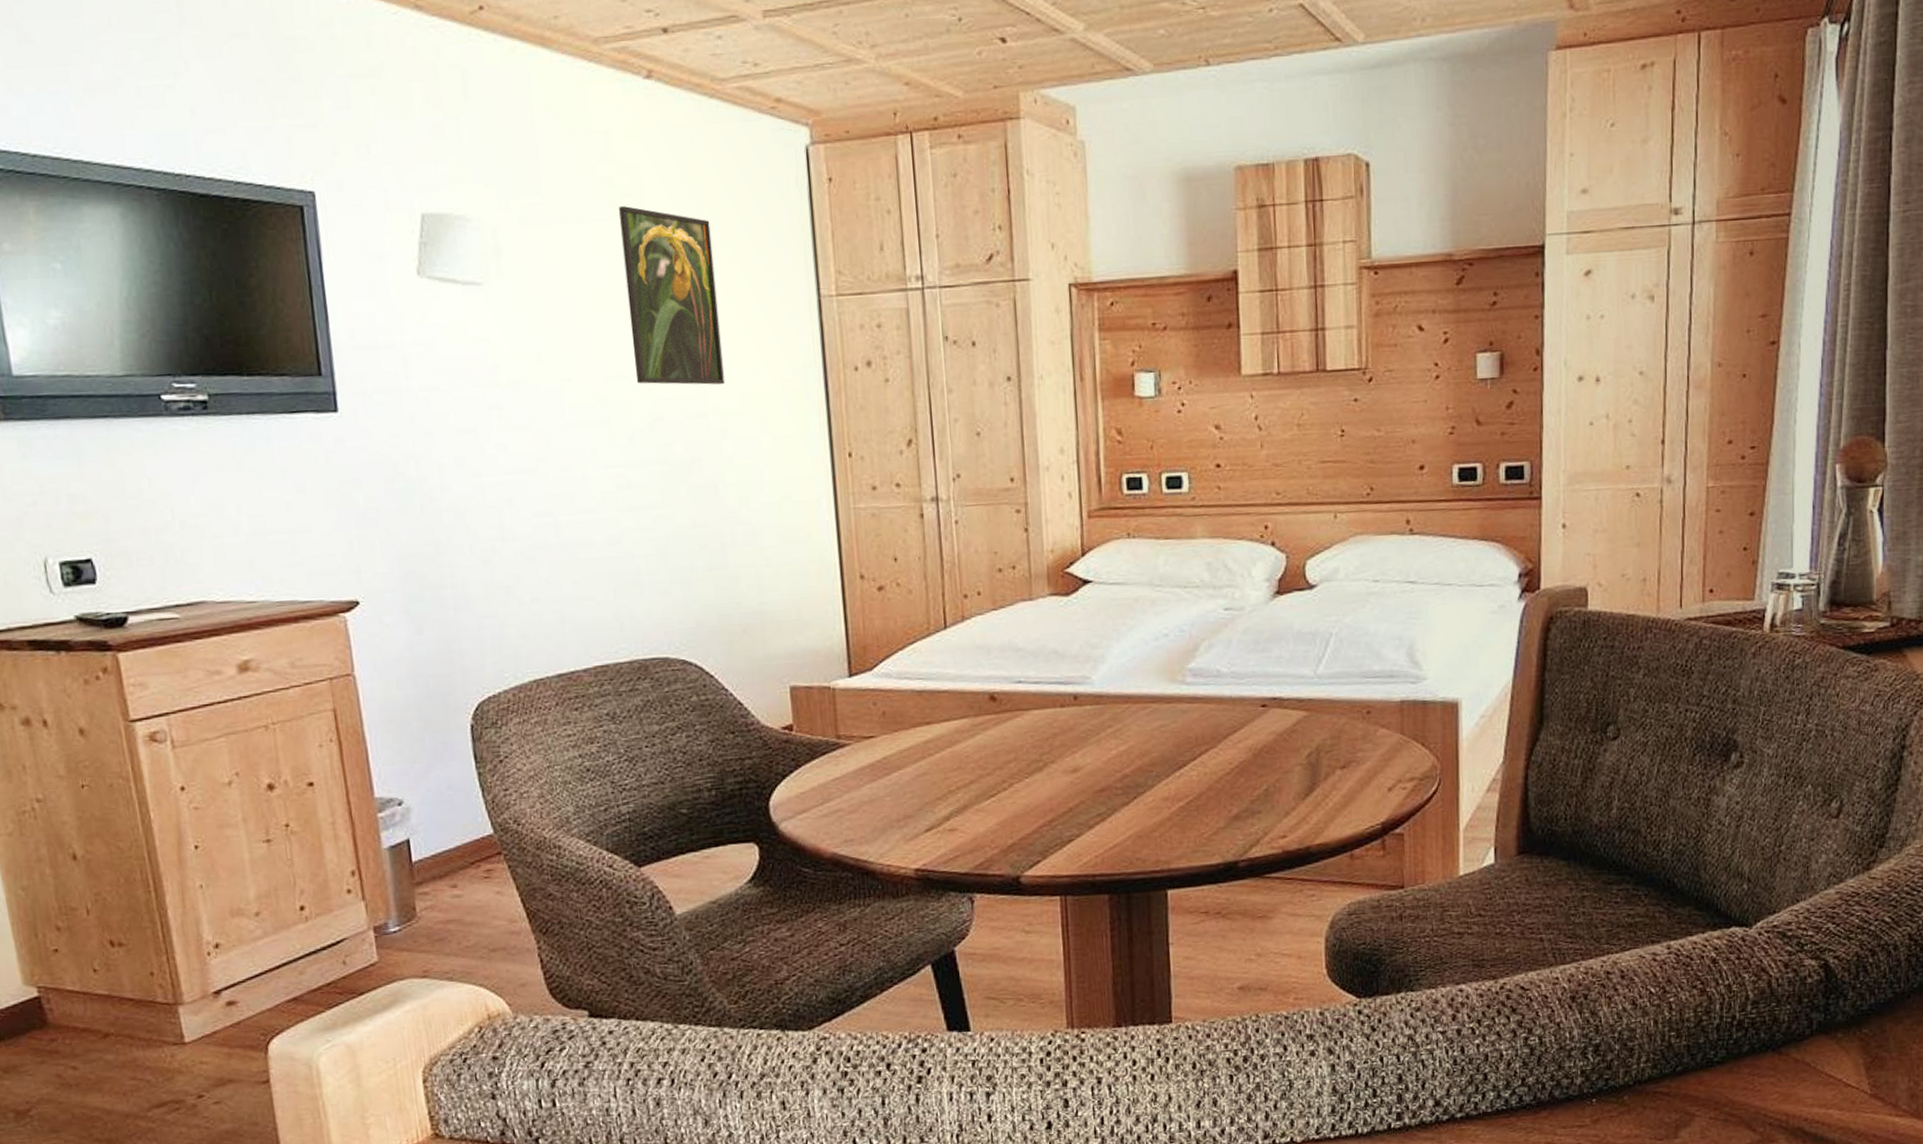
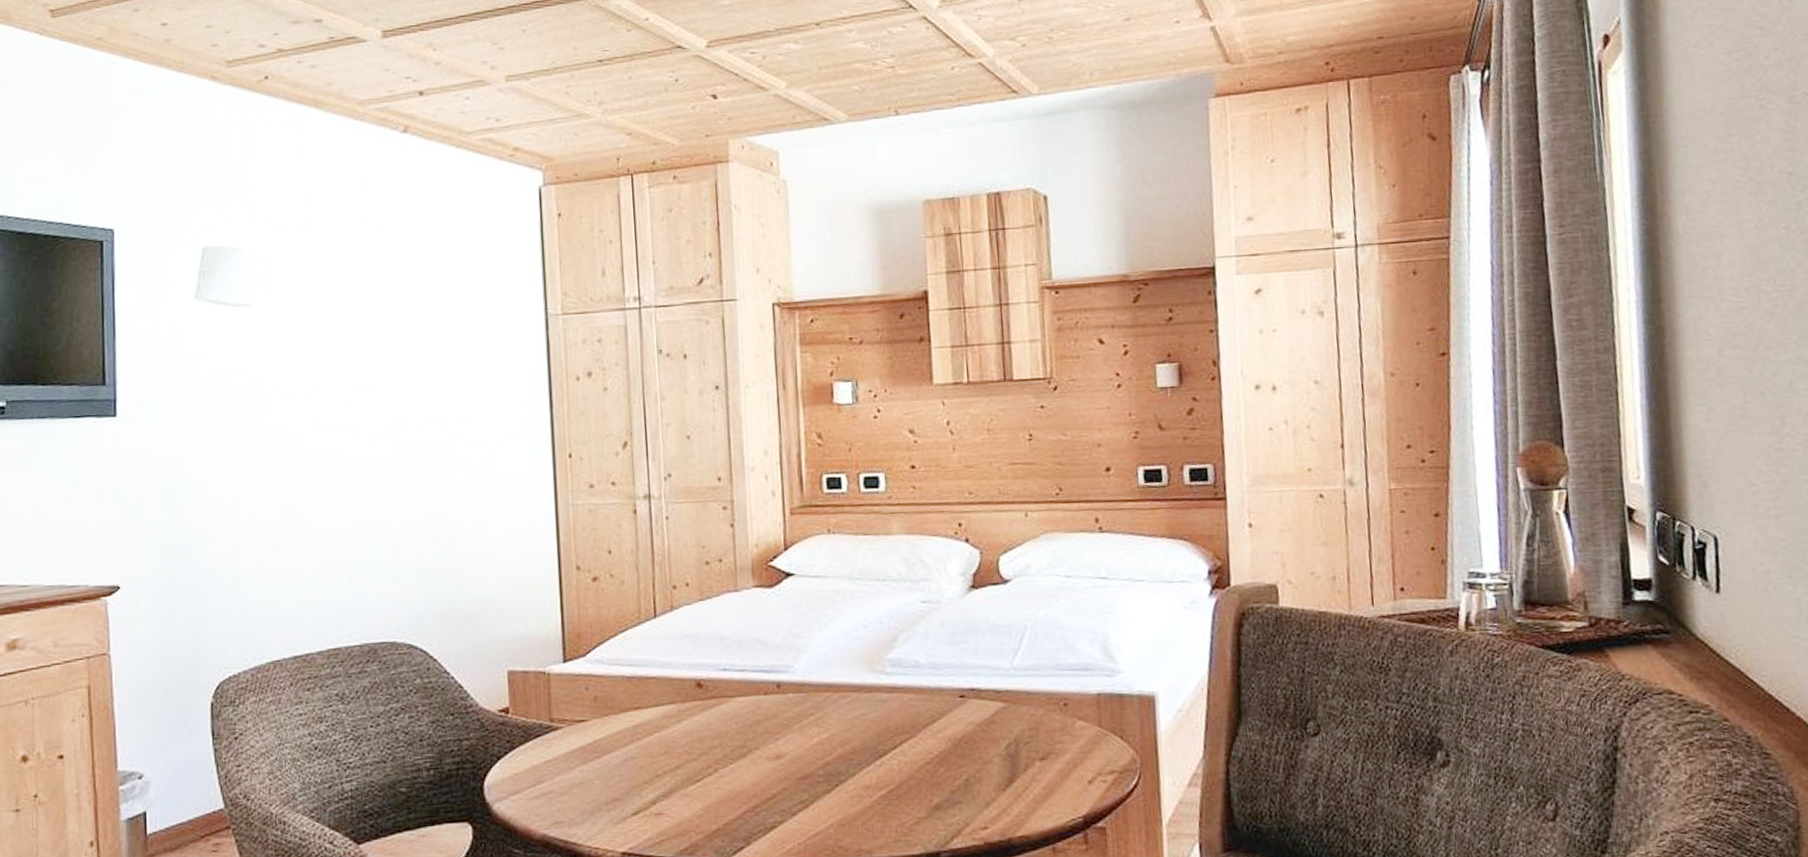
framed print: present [619,206,725,385] -> none [373,239,459,393]

